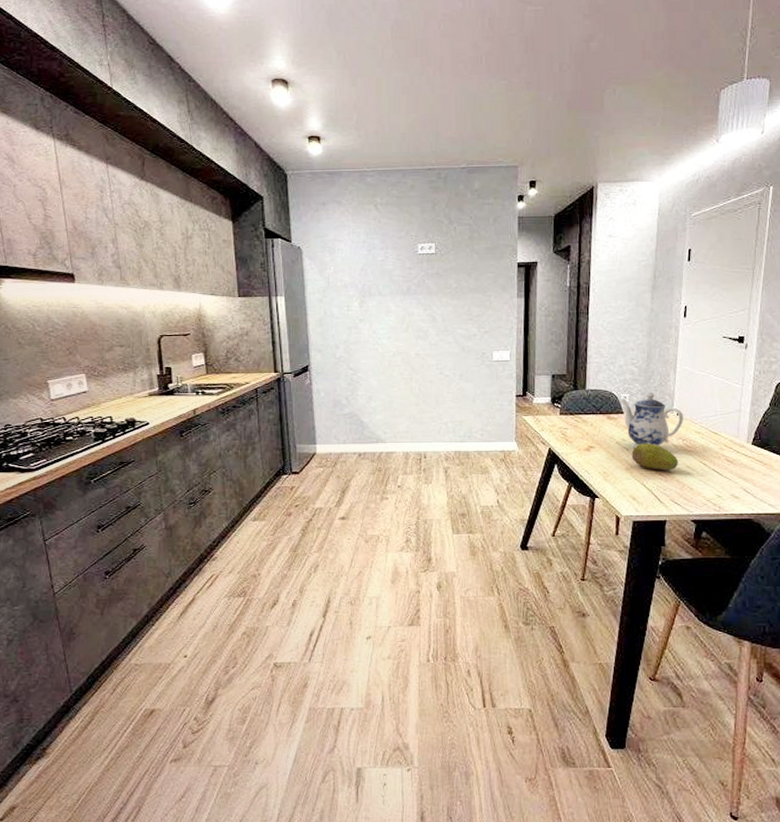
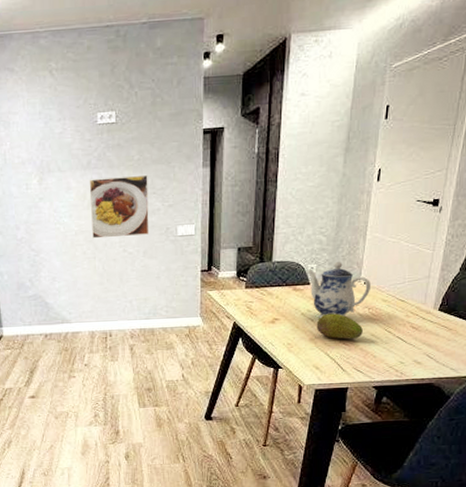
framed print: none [408,302,466,360] -> present [89,174,149,239]

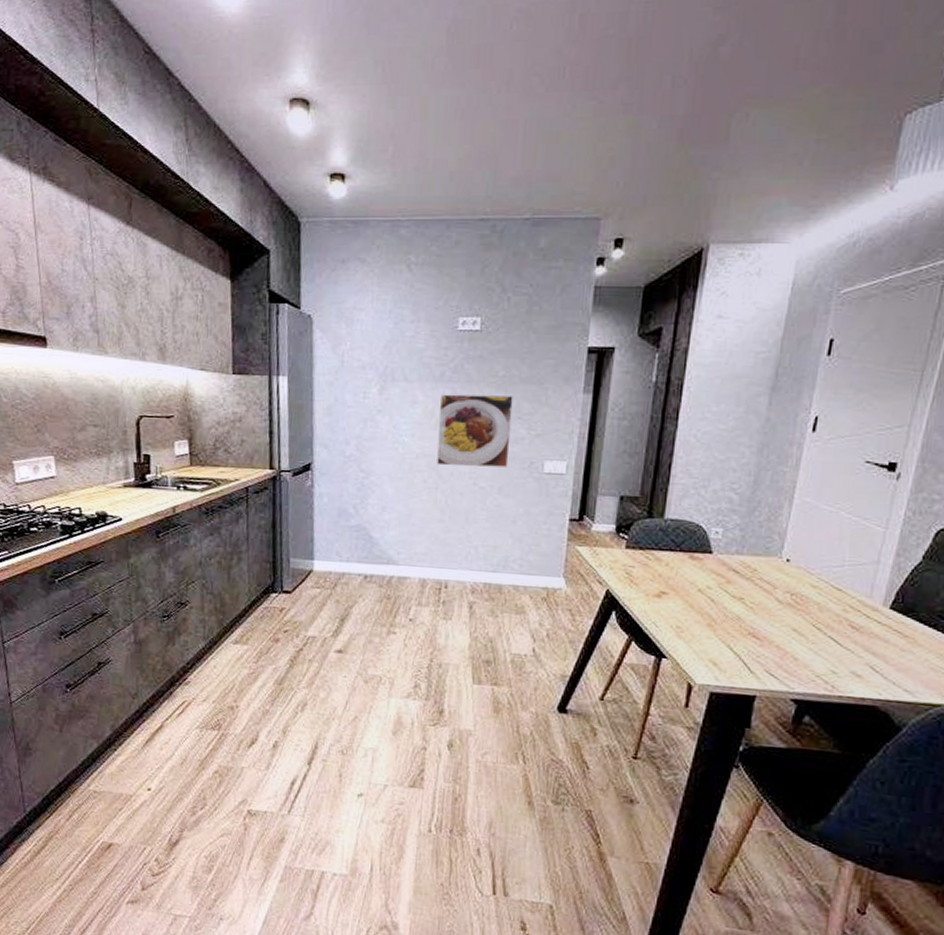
teapot: present [307,261,372,319] -> none [710,527,797,601]
fruit: present [316,313,363,339] -> none [717,594,781,633]

